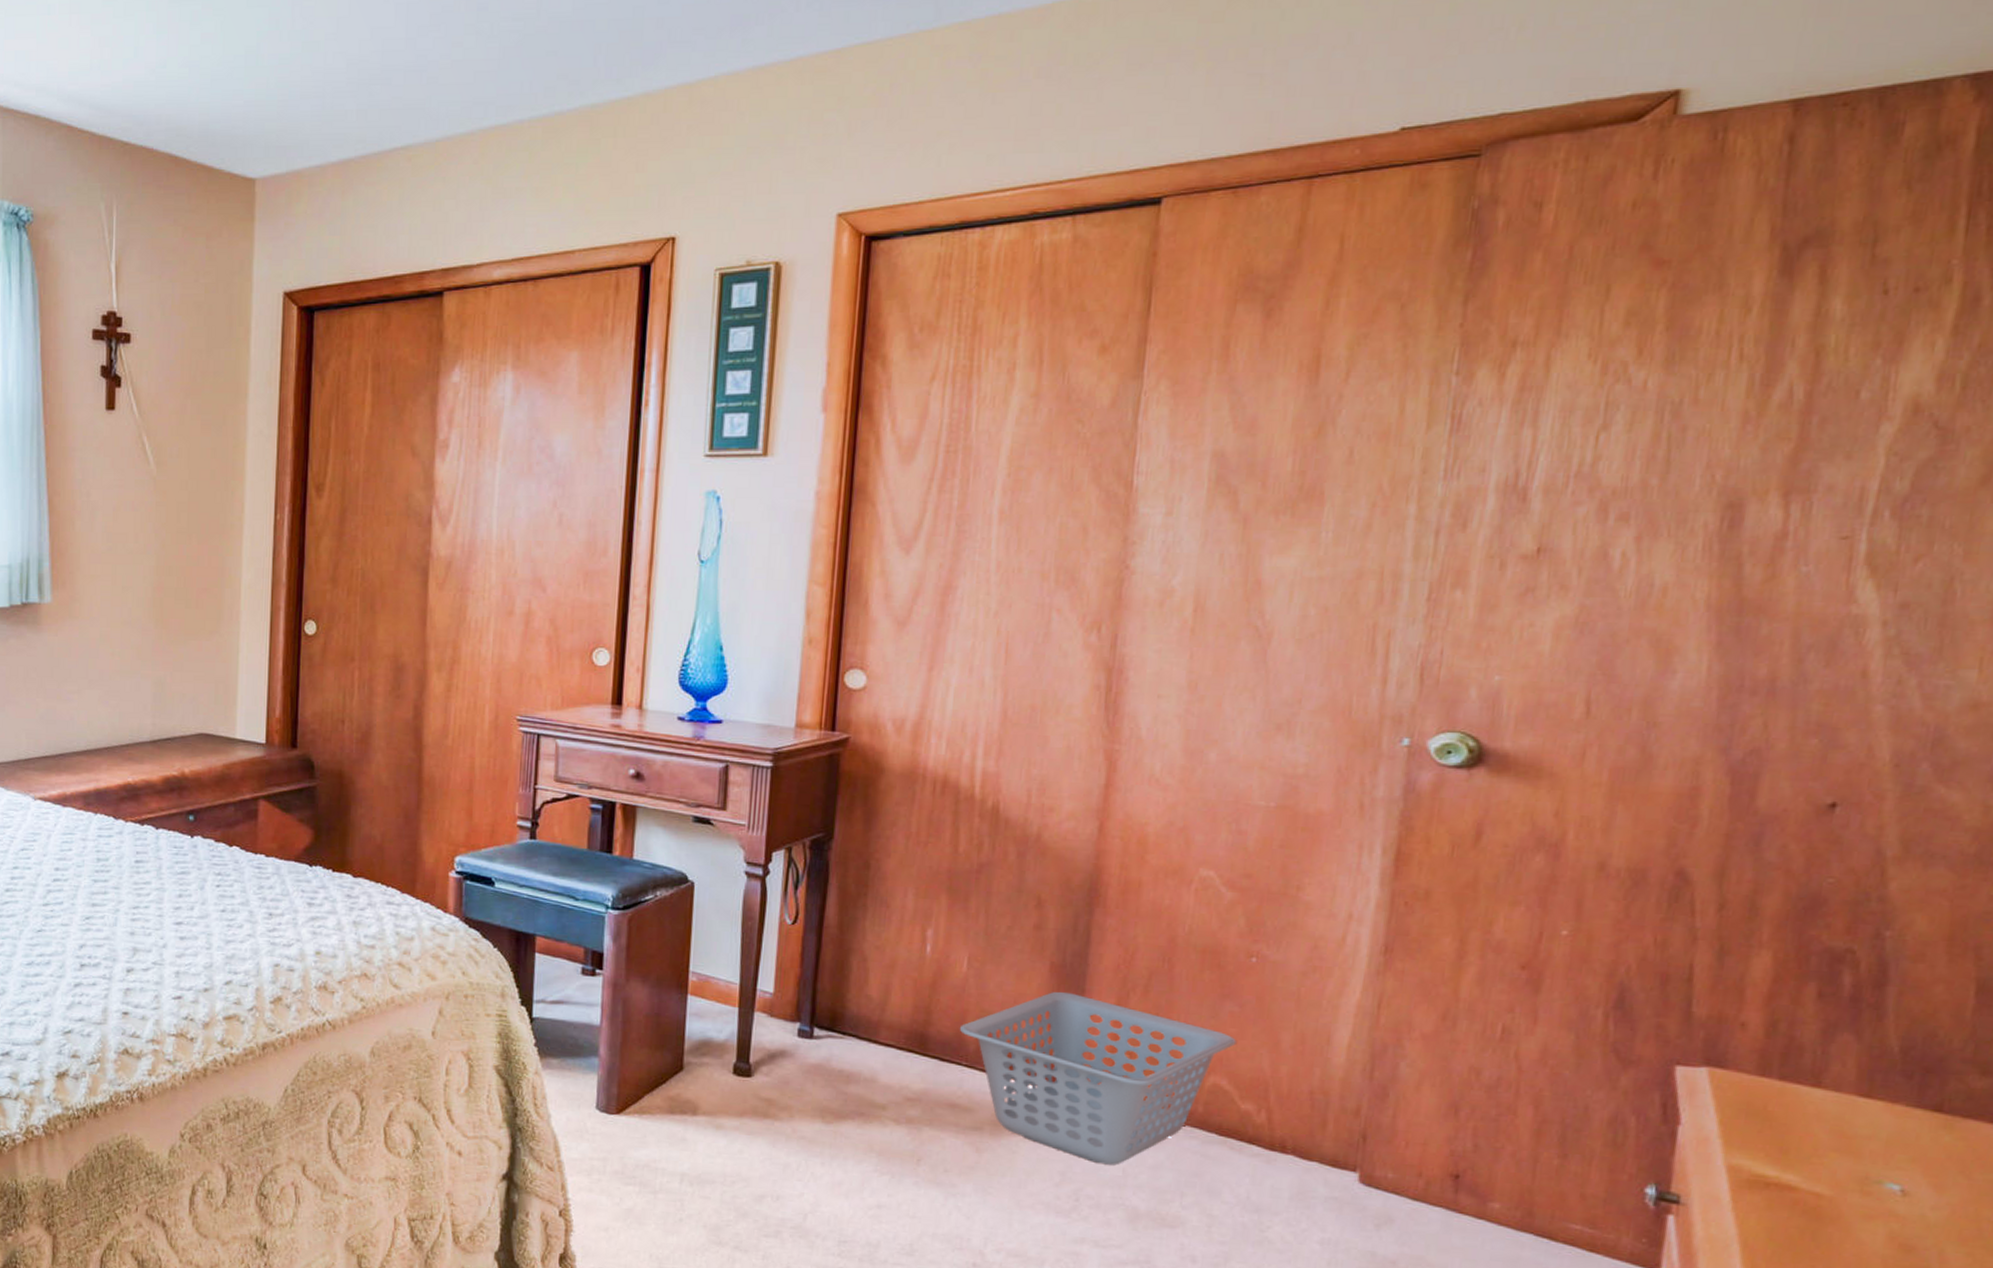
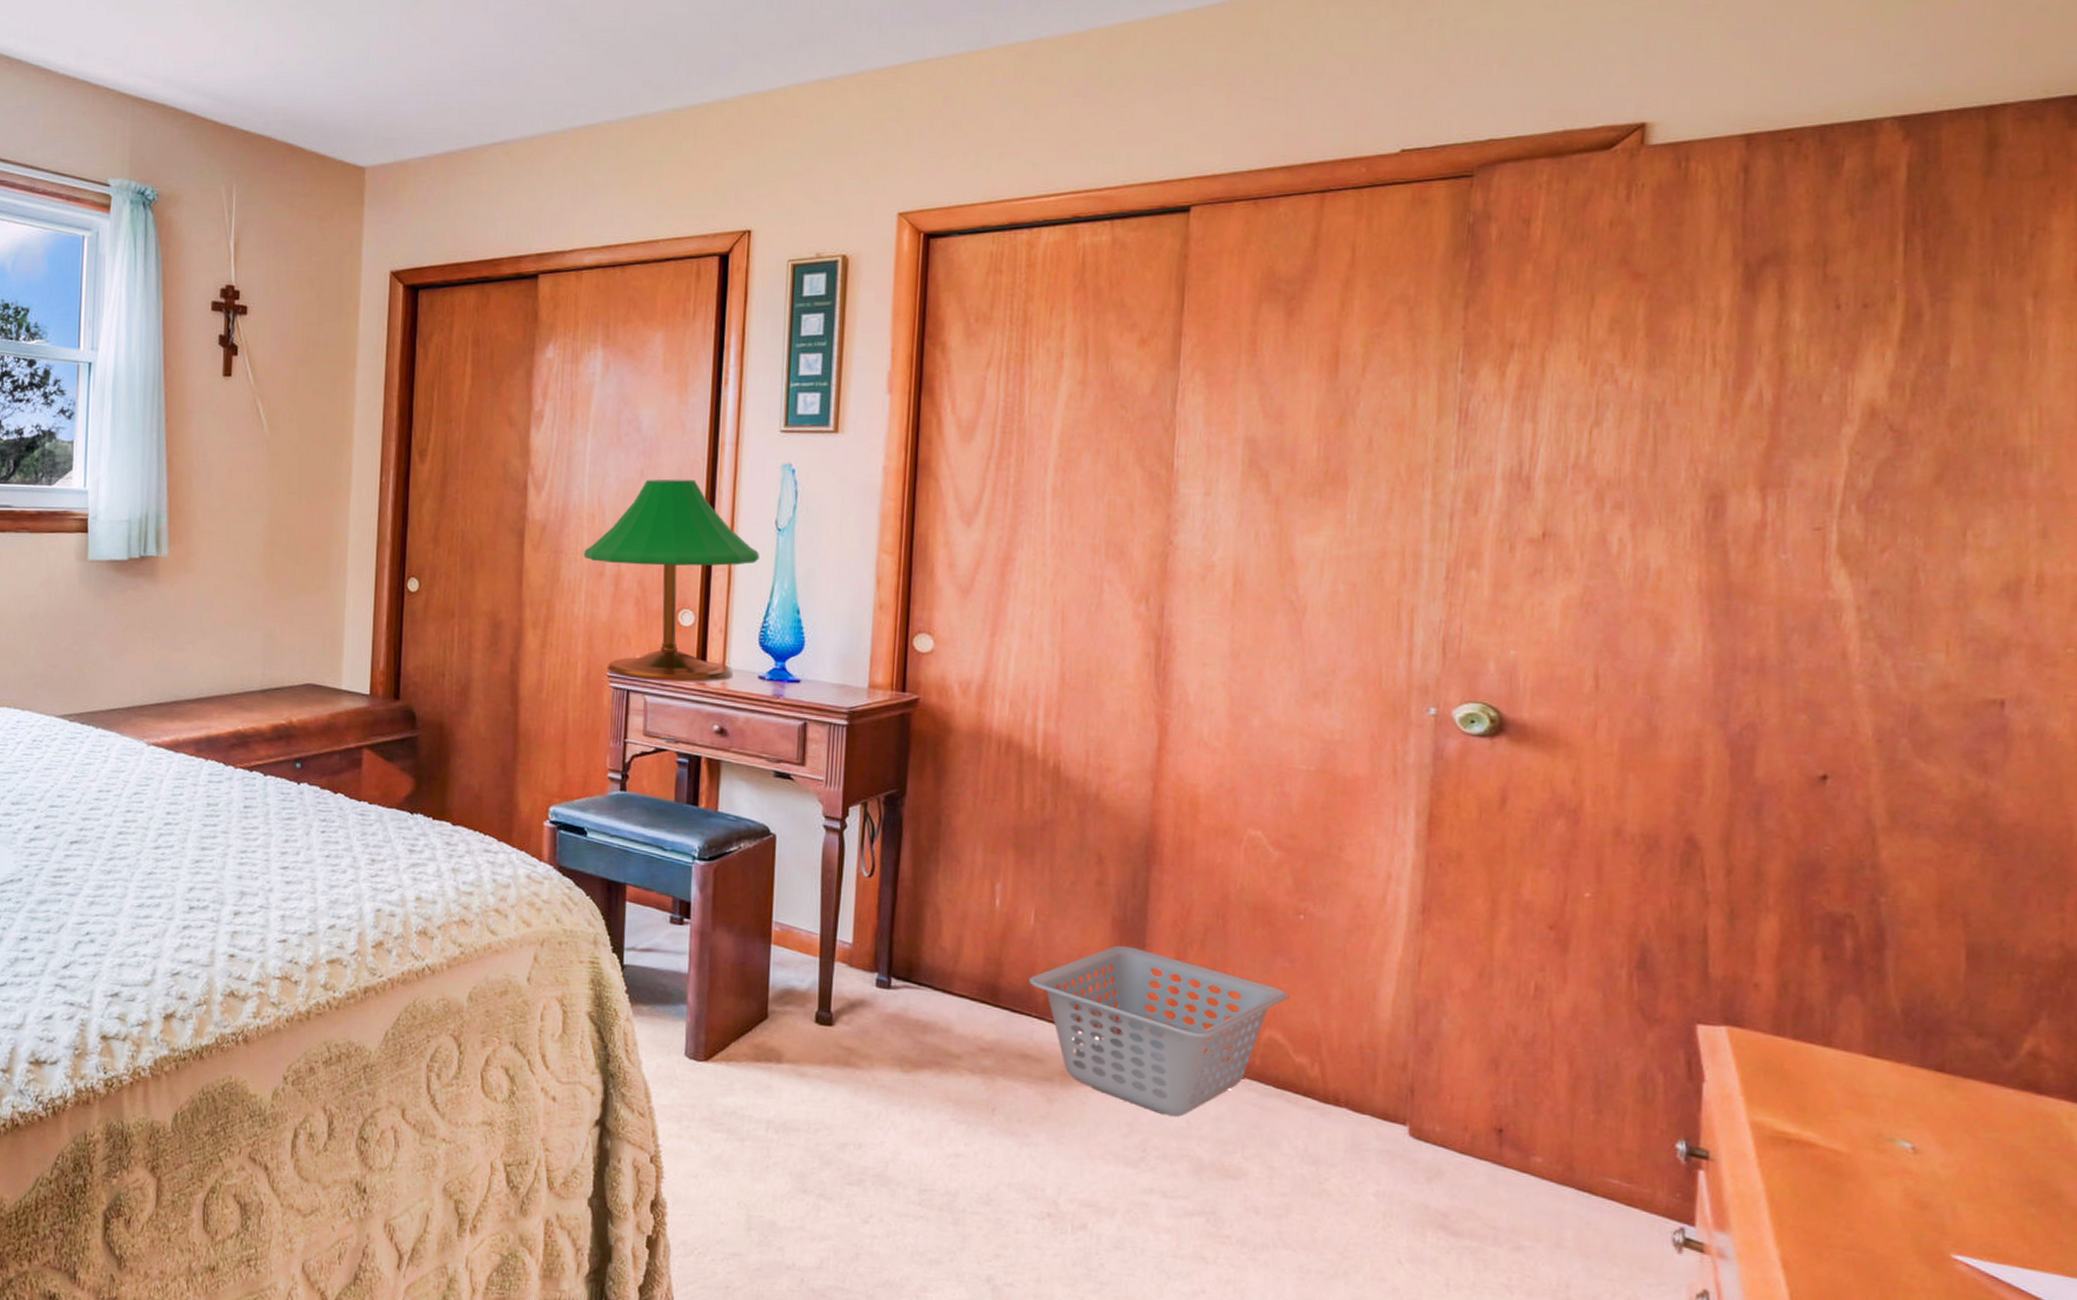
table lamp: none [492,509,680,726] -> present [584,479,759,683]

